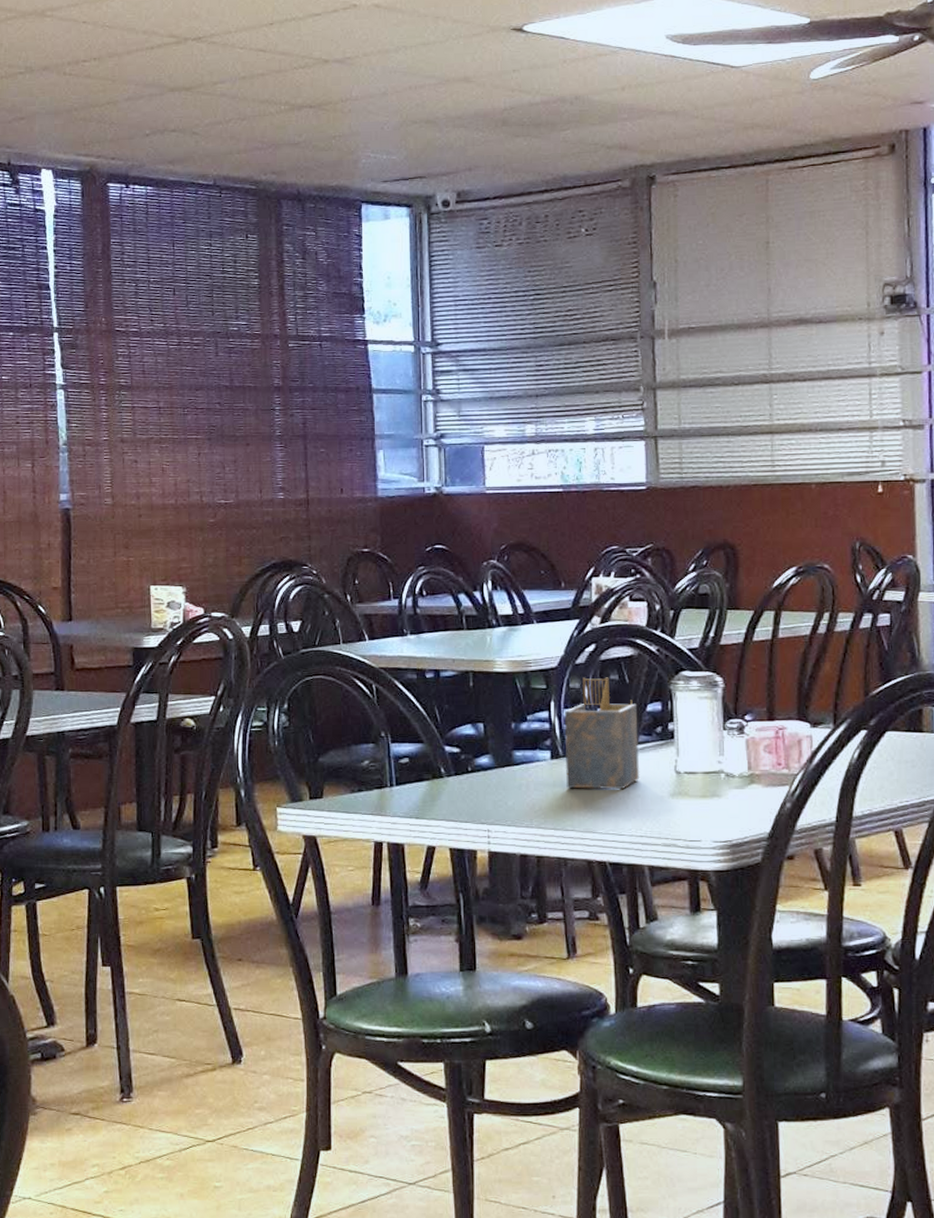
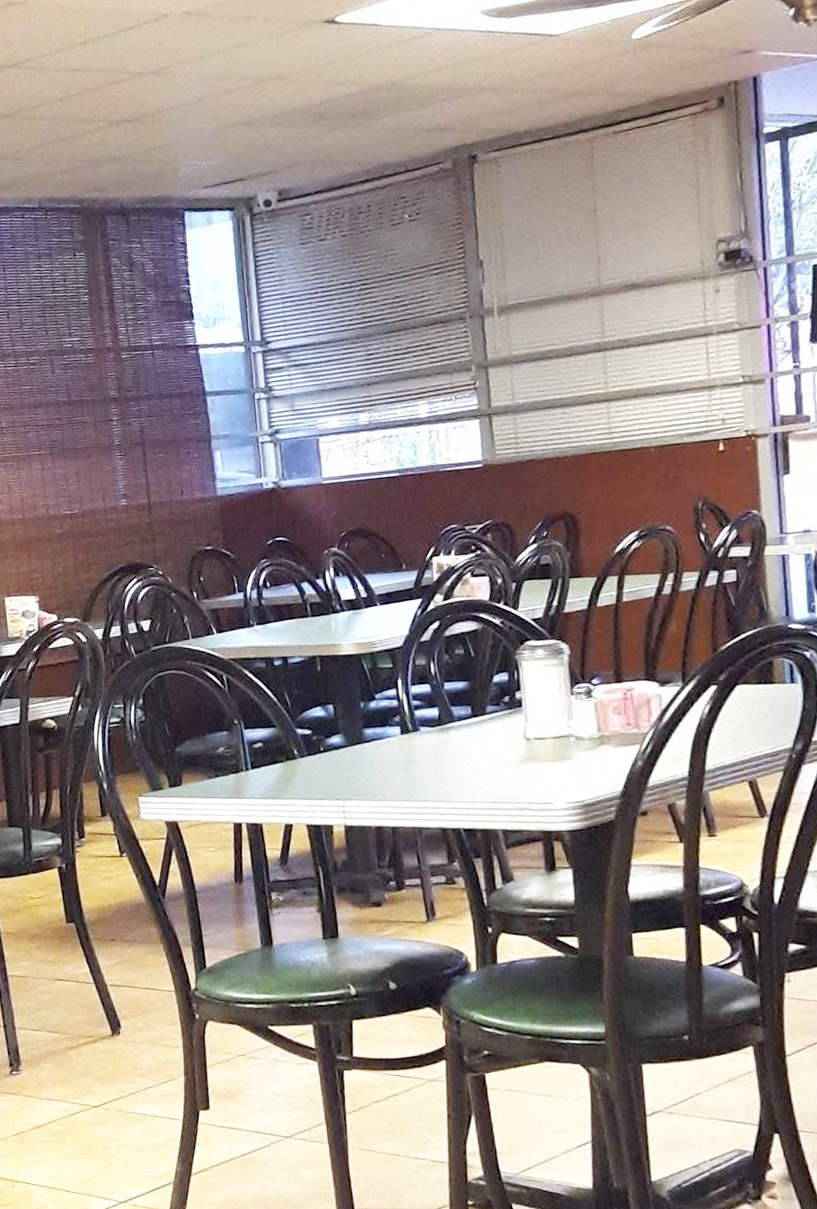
napkin holder: present [564,677,640,790] -> none [411,652,490,761]

